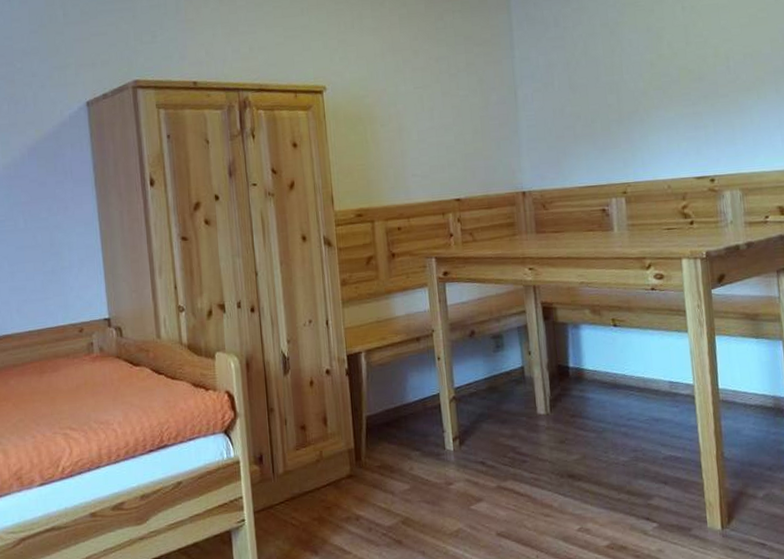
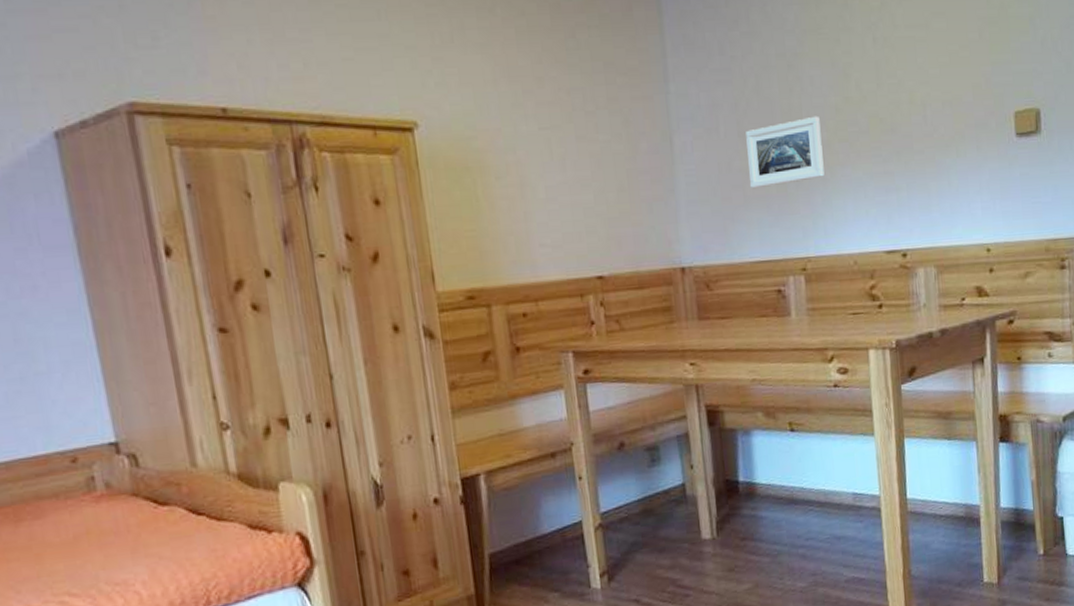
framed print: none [576,70,642,129] -> present [746,116,825,189]

